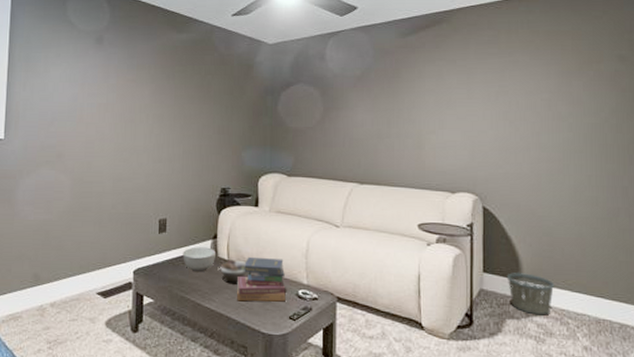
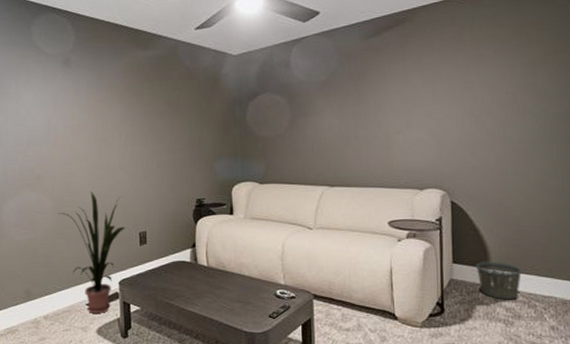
house plant: none [76,173,146,304] -> present [58,192,126,313]
bowl: present [183,247,216,273] -> none [164,256,196,280]
succulent planter: present [220,260,249,283] -> none [201,266,229,287]
books: present [237,256,286,302] -> none [218,262,265,304]

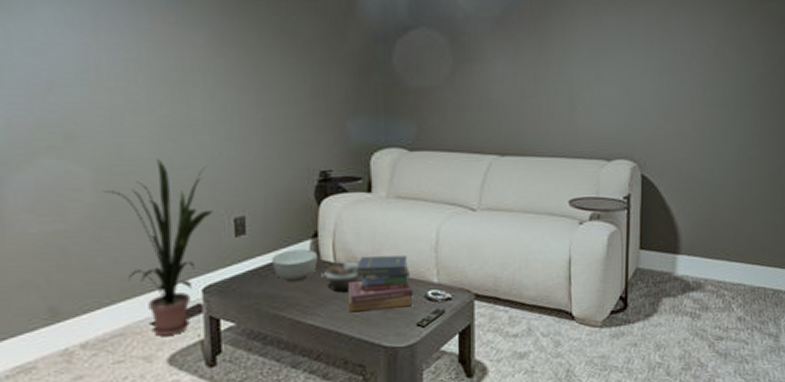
bowl: none [164,256,196,280] -> present [272,249,317,283]
succulent planter: none [201,266,229,287] -> present [324,262,364,291]
books: none [218,262,265,304] -> present [349,255,412,313]
basket: present [475,261,523,300] -> none [664,246,713,290]

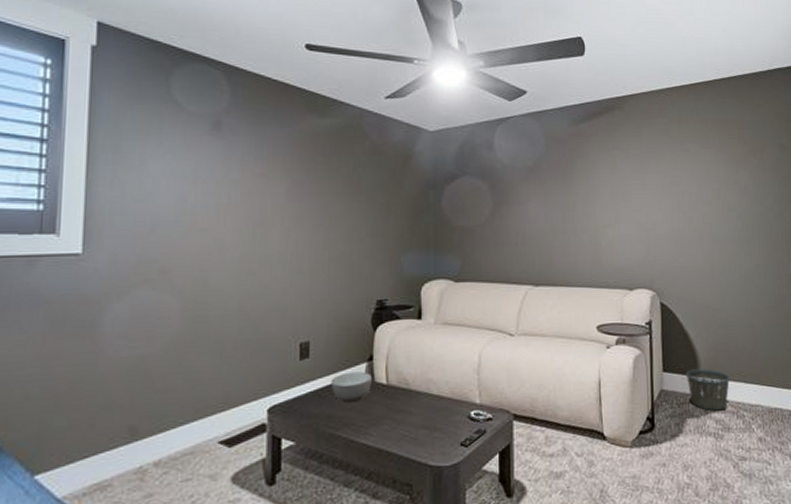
house plant: present [102,159,214,336] -> none [187,290,282,455]
succulent planter: present [324,262,364,291] -> none [378,384,413,411]
books: present [349,255,412,313] -> none [399,377,456,432]
basket: none [664,246,713,290] -> present [685,368,731,411]

